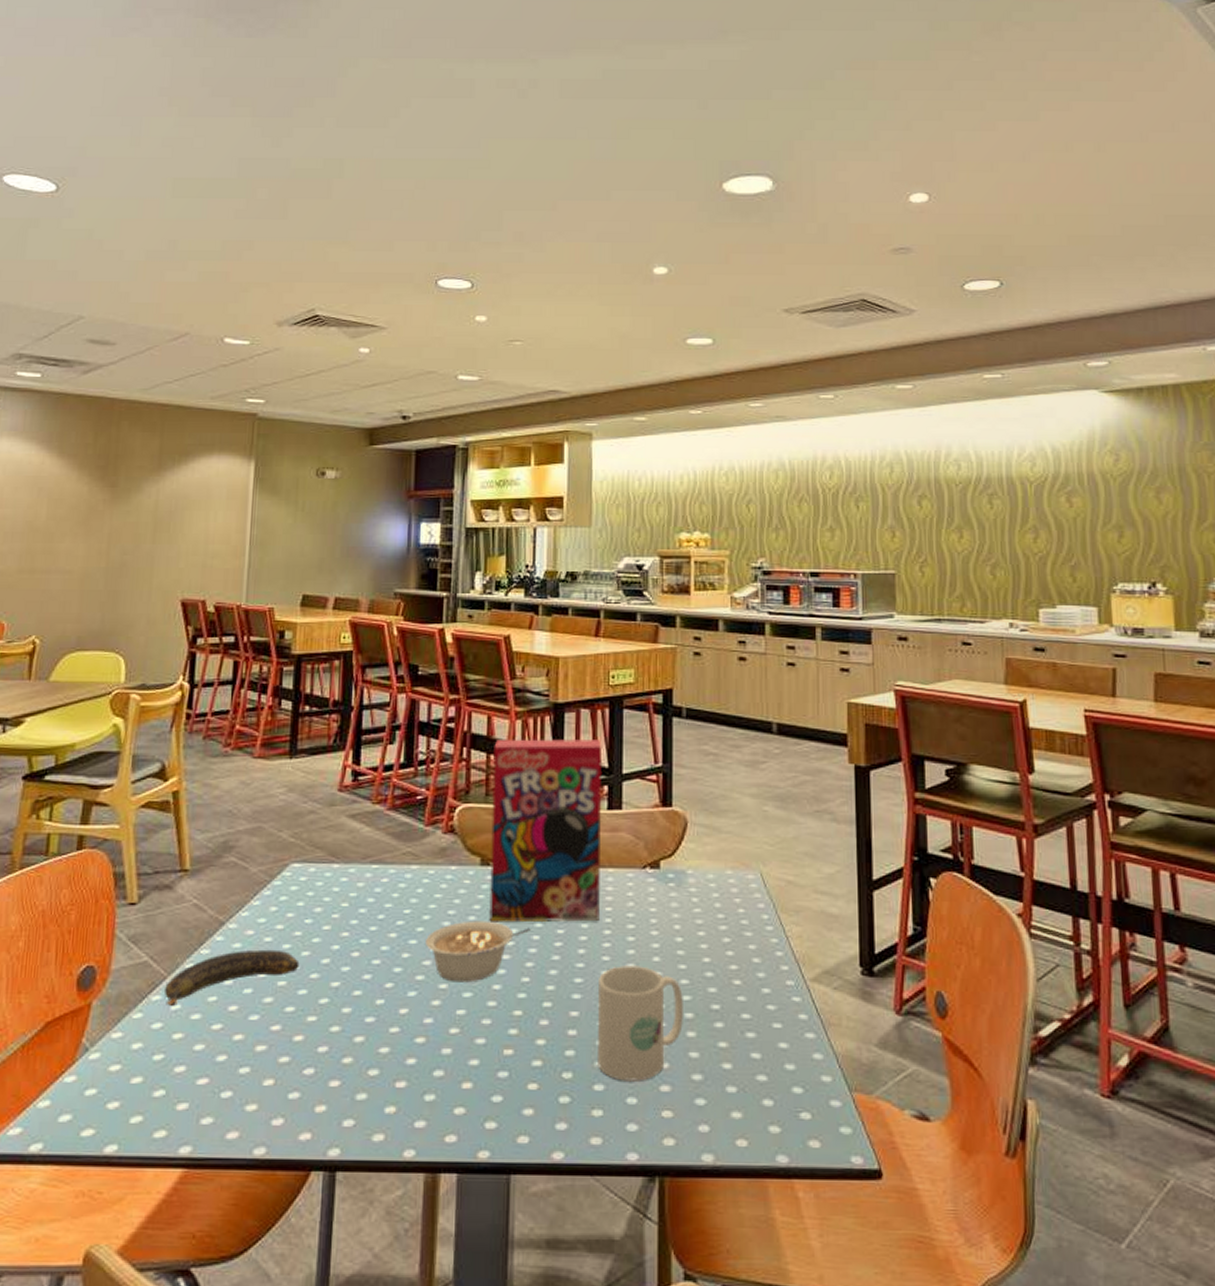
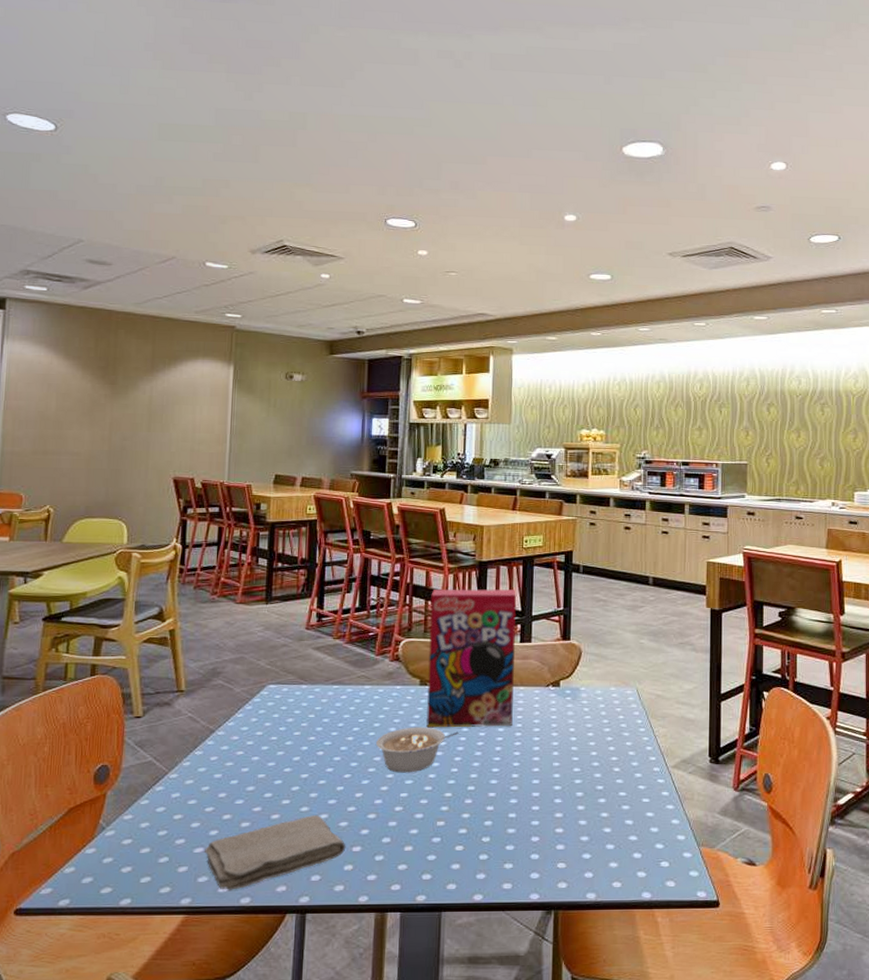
banana: present [163,949,300,1006] -> none [165,750,276,794]
washcloth: none [210,1037,388,1137] -> present [205,815,346,890]
mug: present [598,965,683,1081] -> none [509,759,575,843]

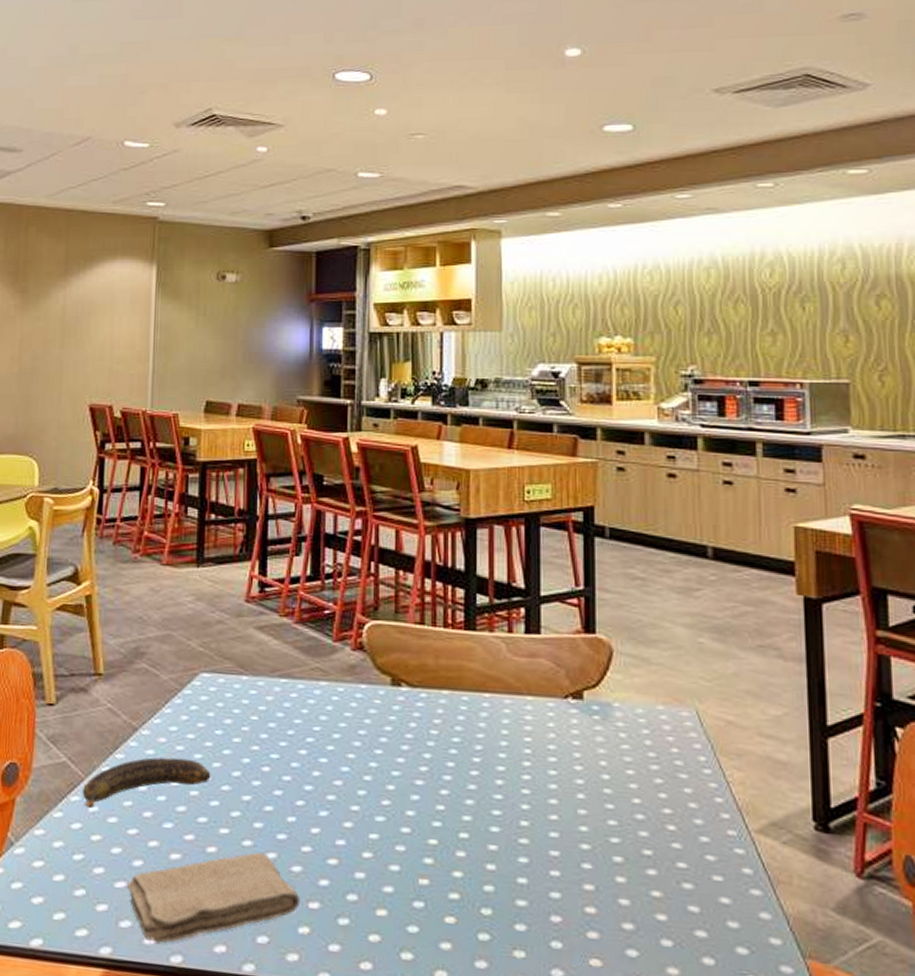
banana: none [165,750,276,794] -> present [82,757,211,808]
legume: present [376,727,459,773] -> none [336,742,445,807]
cereal box: present [426,589,516,728] -> none [401,554,520,751]

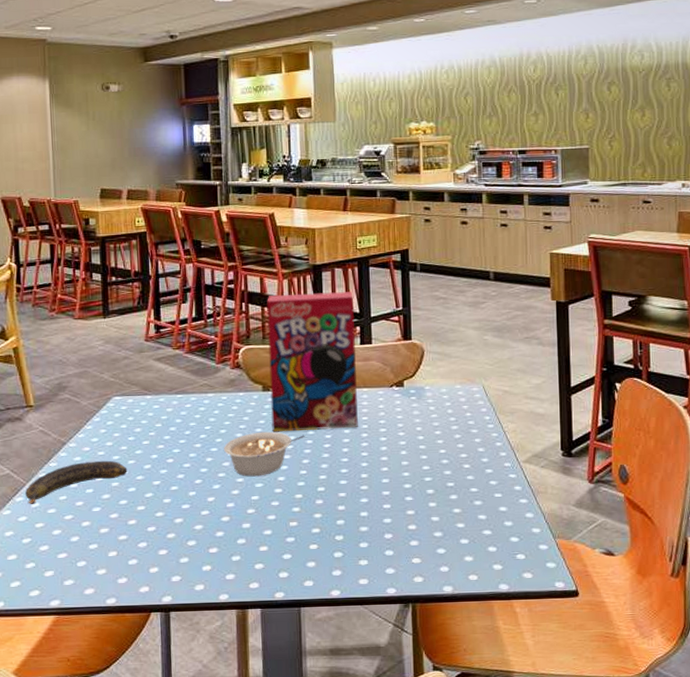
washcloth: present [127,852,301,943] -> none [68,520,203,592]
legume: none [336,742,445,807] -> present [224,431,305,477]
cereal box: none [401,554,520,751] -> present [267,292,358,432]

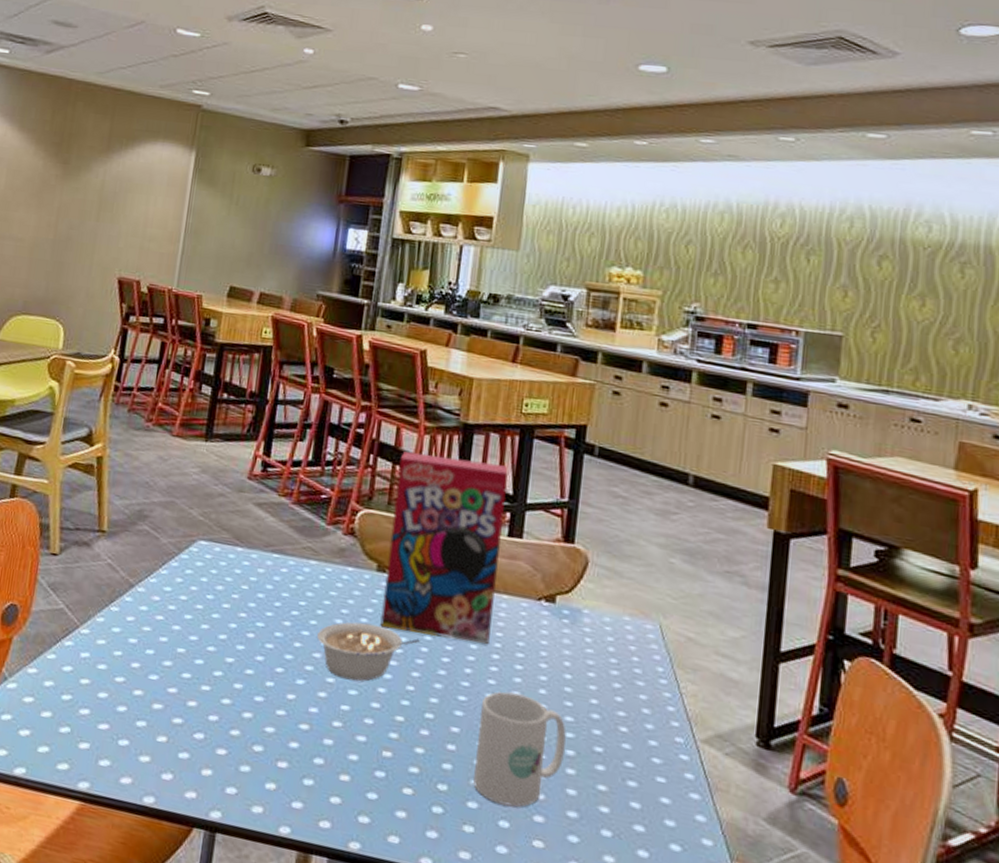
banana: present [24,460,128,504] -> none [75,613,199,654]
mug: none [360,458,426,540] -> present [473,691,566,807]

